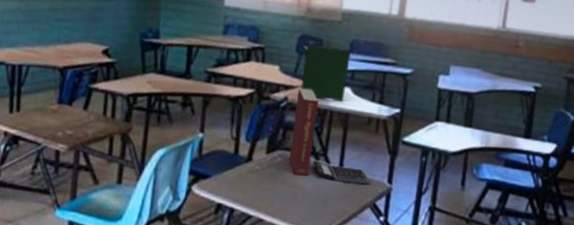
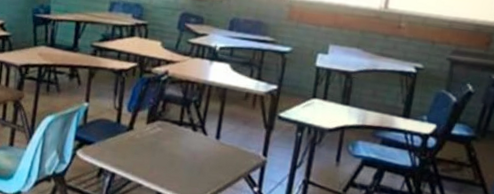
book: present [289,88,319,176] -> none [168,63,198,146]
binder: present [301,44,351,101] -> none [181,21,231,77]
calculator: present [313,160,371,185] -> none [191,131,246,157]

